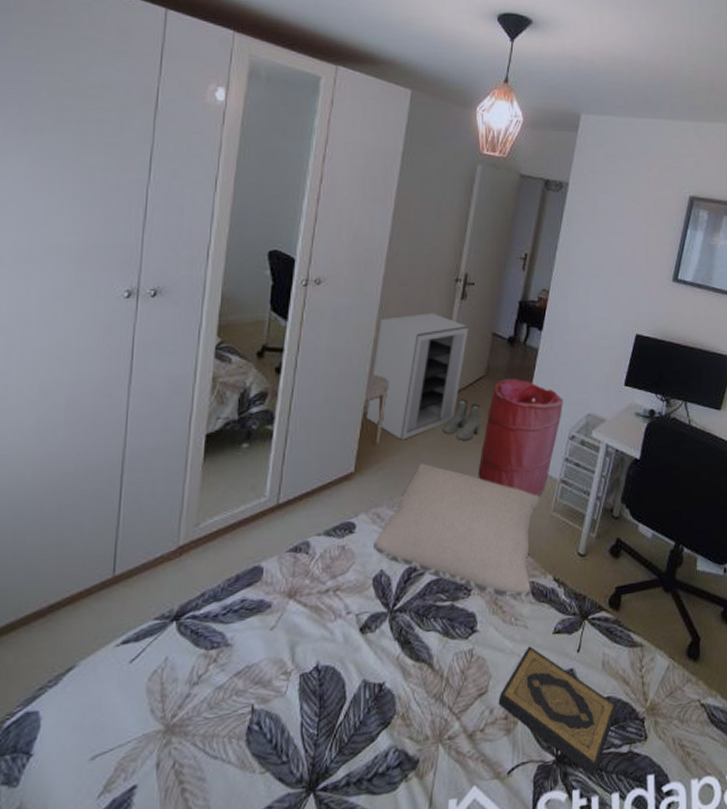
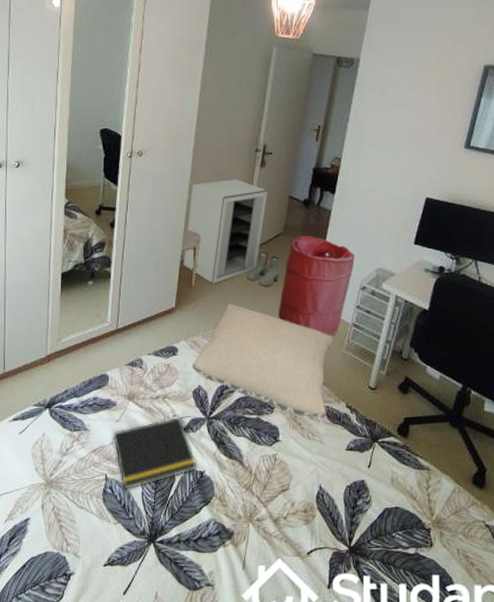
notepad: none [261,614,376,724] -> present [111,417,197,490]
hardback book: present [498,646,617,778] -> none [298,458,404,569]

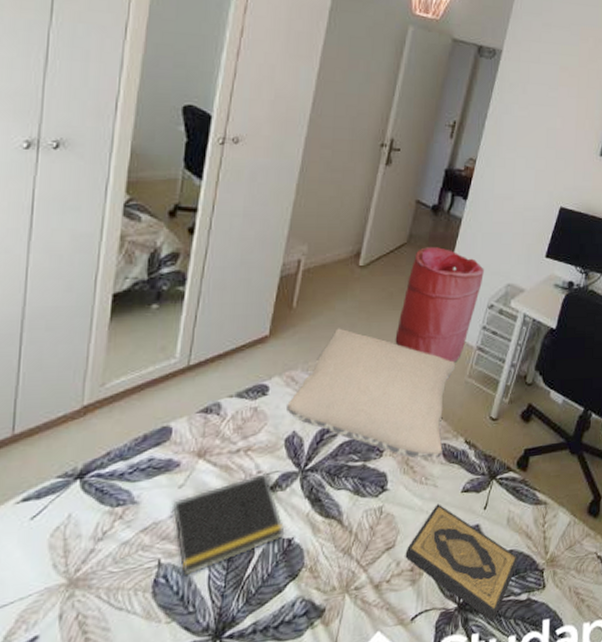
cabinet: present [183,179,268,284] -> none [283,178,393,305]
boots: present [247,252,280,286] -> none [362,265,401,307]
hardback book: none [298,458,404,569] -> present [405,503,519,623]

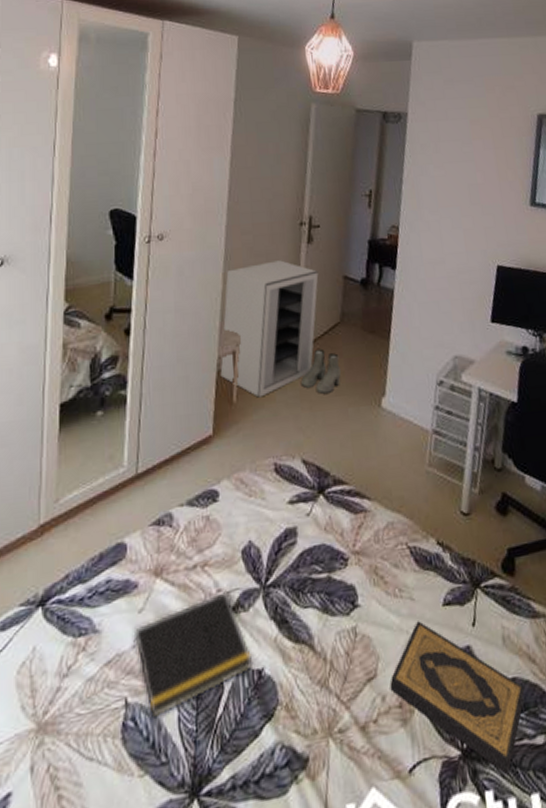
cabinet: none [283,178,393,305] -> present [220,260,319,398]
pillow: present [287,328,456,458] -> none [239,421,414,566]
boots: none [362,265,401,307] -> present [301,348,341,394]
laundry hamper: present [395,247,484,363] -> none [342,323,427,451]

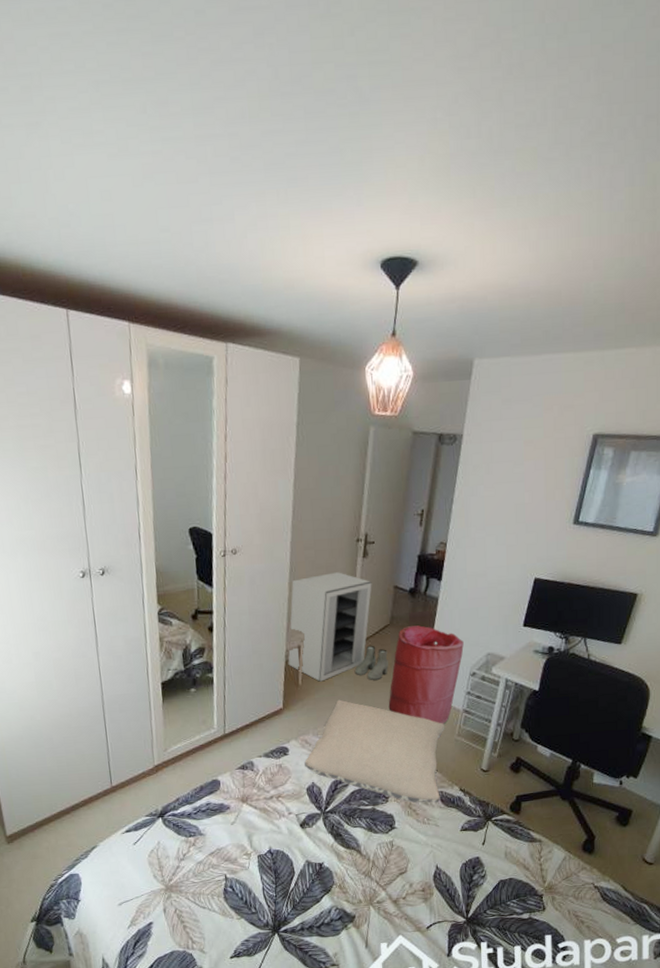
notepad: present [132,592,254,719] -> none [228,814,316,888]
pillow: none [239,421,414,566] -> present [304,699,445,803]
laundry hamper: none [342,323,427,451] -> present [388,625,464,724]
hardback book: present [390,621,525,776] -> none [416,839,518,935]

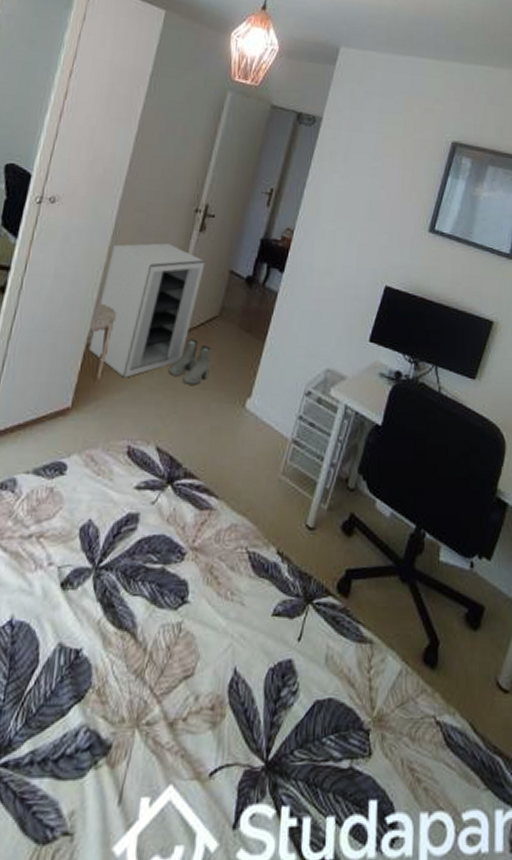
pillow: present [304,699,445,803] -> none [84,405,269,569]
laundry hamper: present [388,625,464,724] -> none [202,322,301,456]

